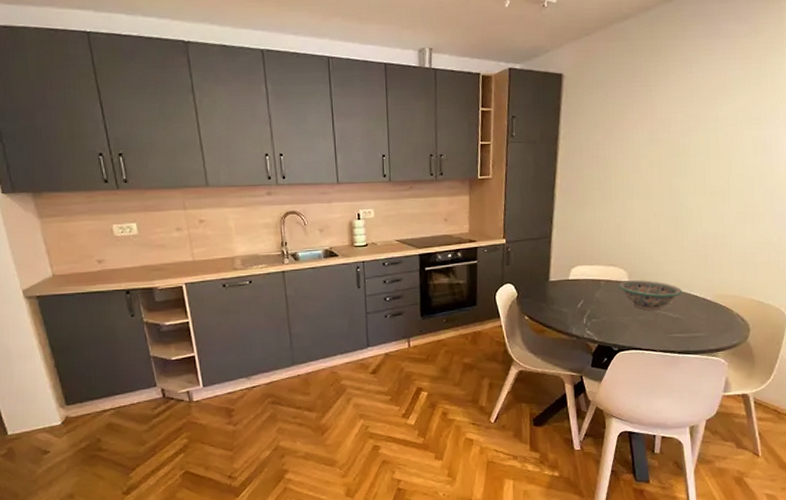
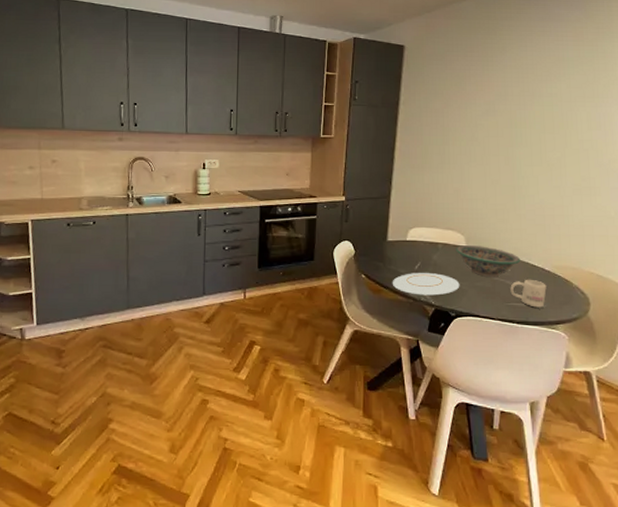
plate: none [555,310,623,333] -> present [392,273,460,296]
mug: none [672,309,708,337] -> present [510,279,547,308]

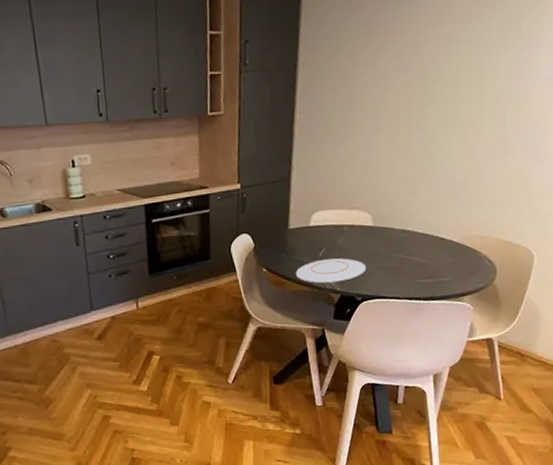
decorative bowl: present [455,245,521,277] -> none [362,223,430,256]
mug: present [510,279,547,308] -> none [418,253,454,282]

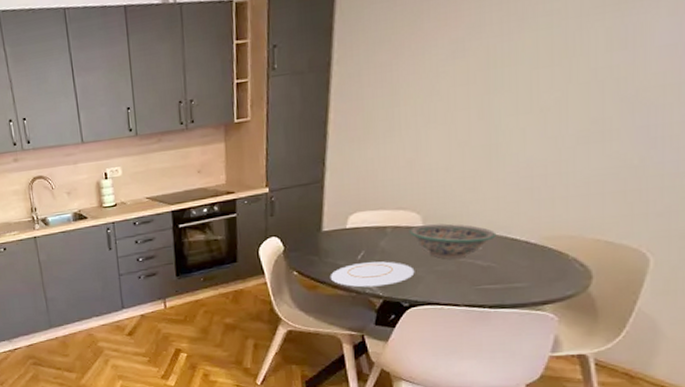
decorative bowl: none [362,223,430,256] -> present [409,223,497,259]

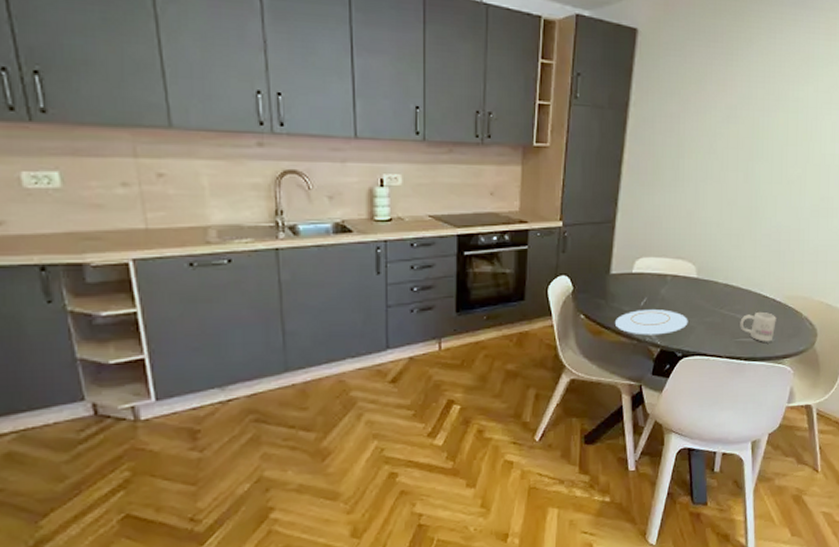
decorative bowl: present [409,223,497,259] -> none [685,276,753,311]
mug: none [481,255,531,288] -> present [740,311,776,342]

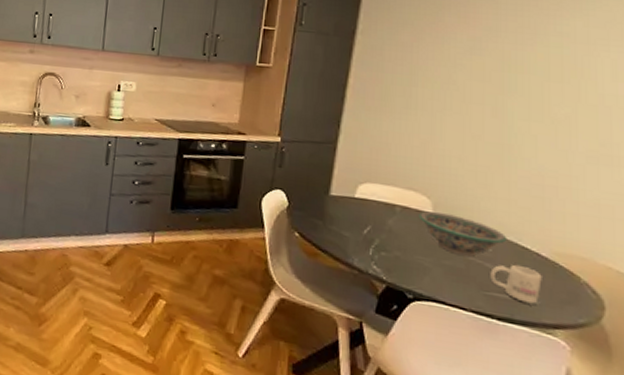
plate: present [614,309,688,335] -> none [332,237,422,270]
decorative bowl: none [685,276,753,311] -> present [418,211,507,257]

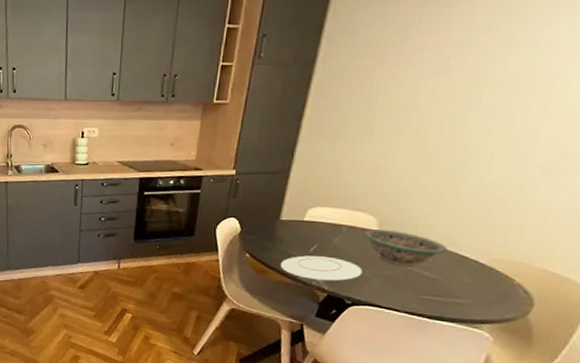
plate: none [332,237,422,270] -> present [280,255,363,281]
mug: present [490,264,542,304] -> none [426,271,477,304]

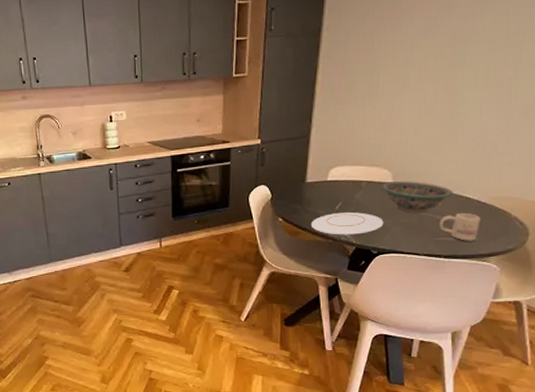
mug: none [426,271,477,304] -> present [439,212,481,241]

